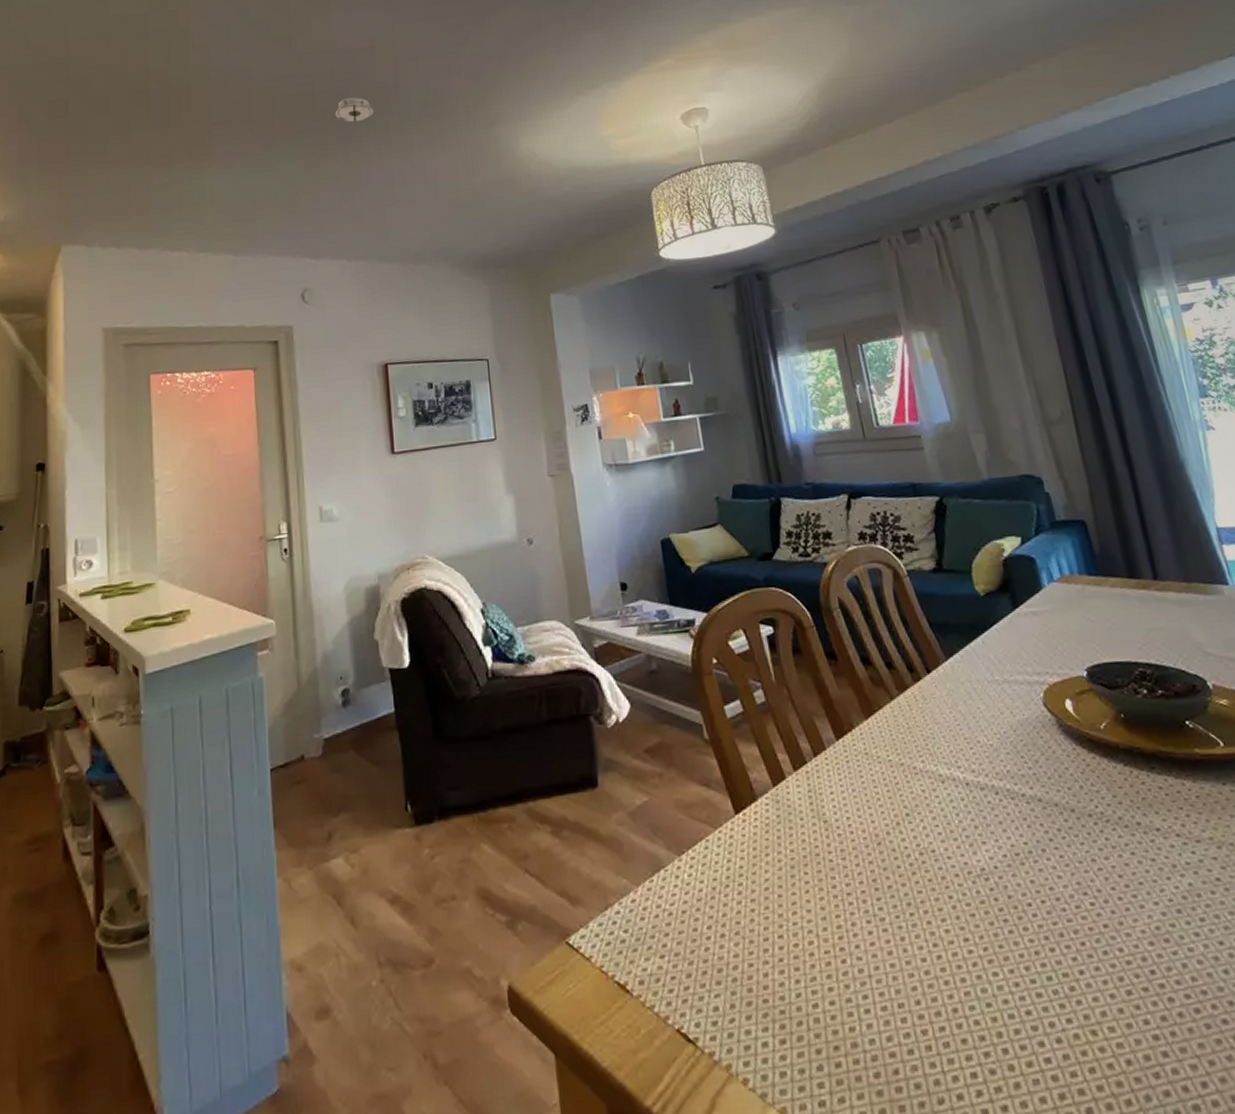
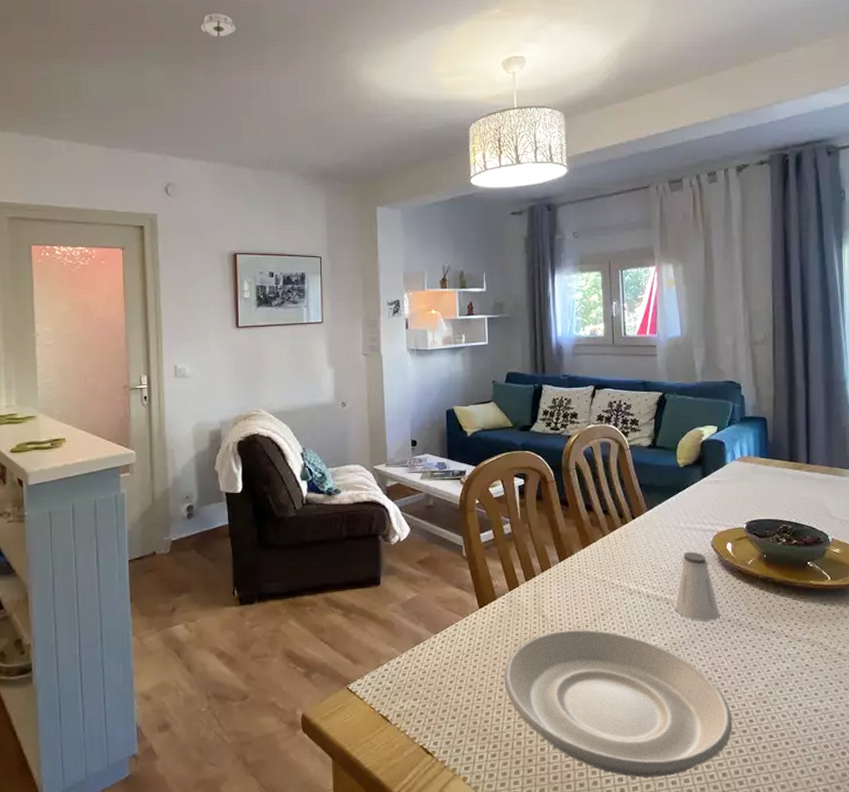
plate: none [781,838,1128,1071] -> present [504,630,733,778]
saltshaker: none [1002,714,1076,818] -> present [674,551,720,621]

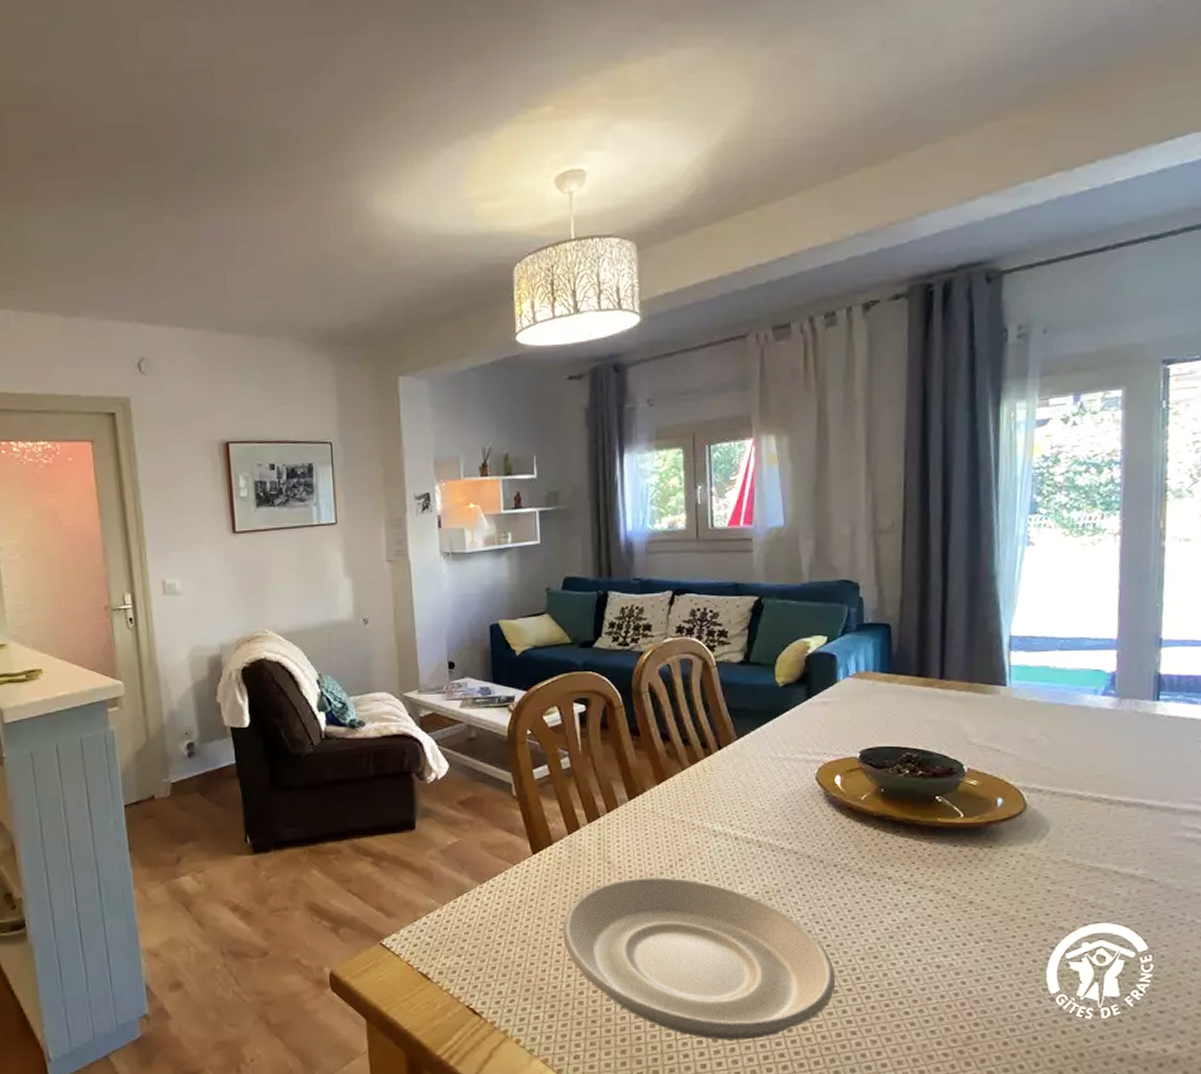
smoke detector: present [200,14,235,37] -> none [168,134,212,166]
saltshaker: present [674,551,720,621] -> none [768,786,824,866]

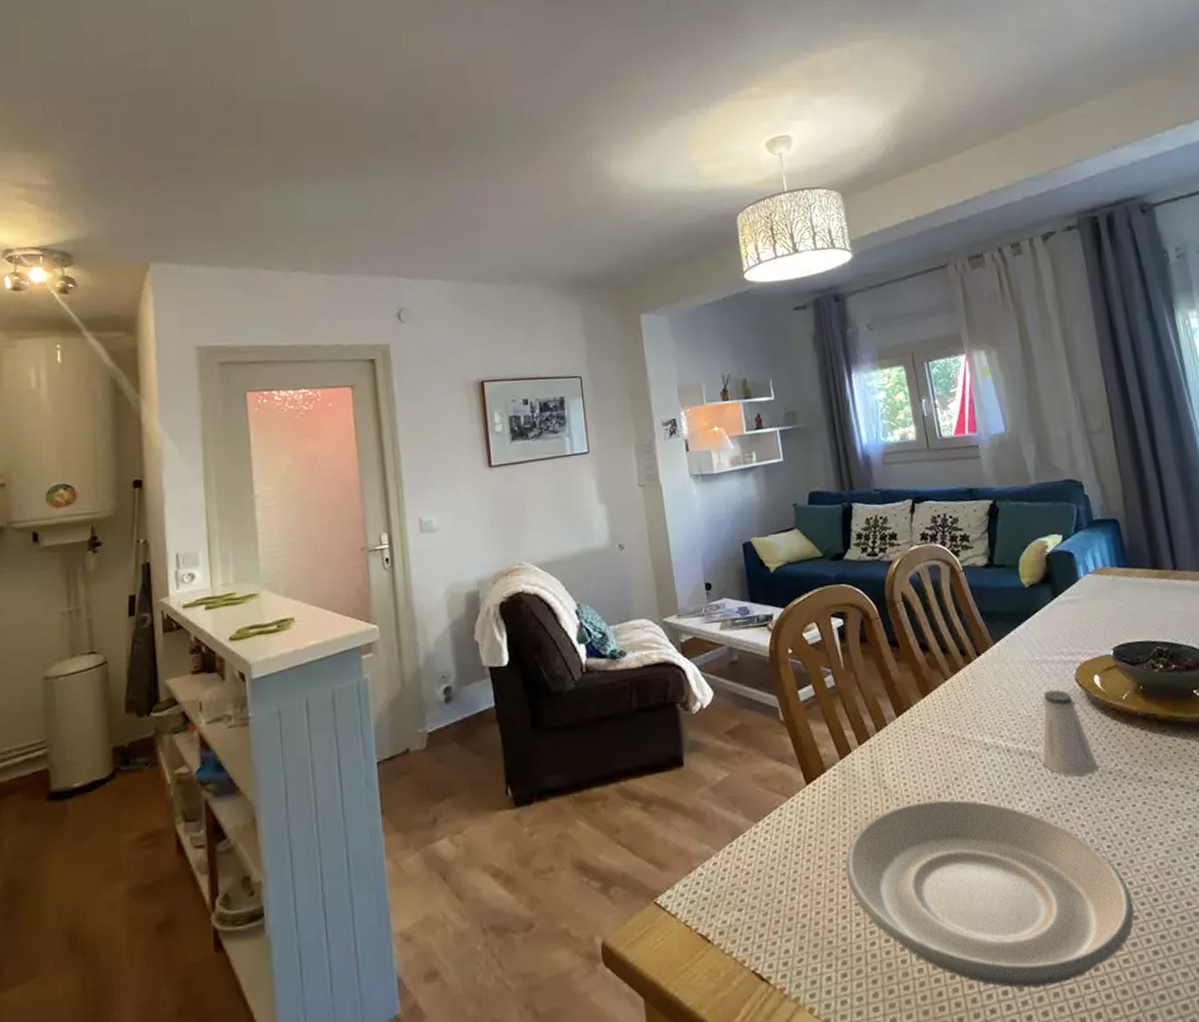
saltshaker: none [768,786,824,866] -> present [1040,689,1099,777]

